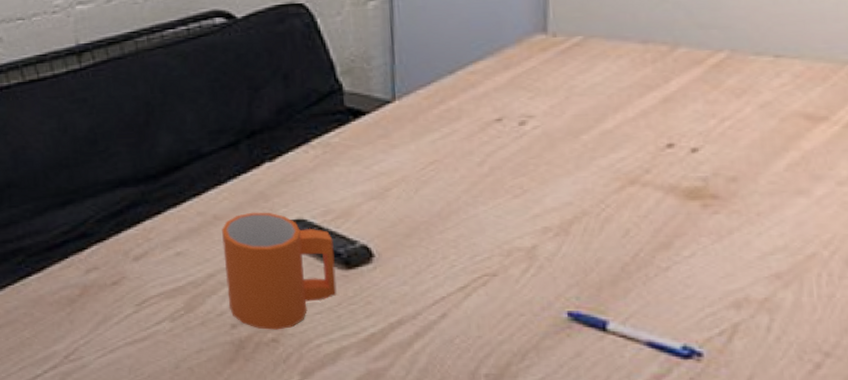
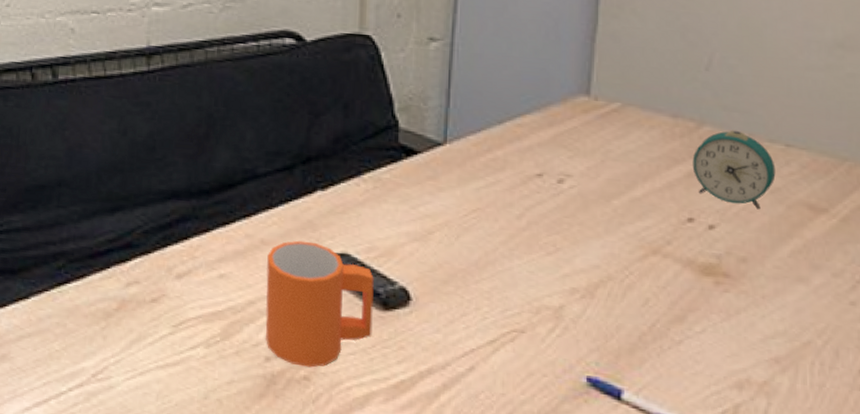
alarm clock: none [667,47,765,127] -> present [692,130,776,210]

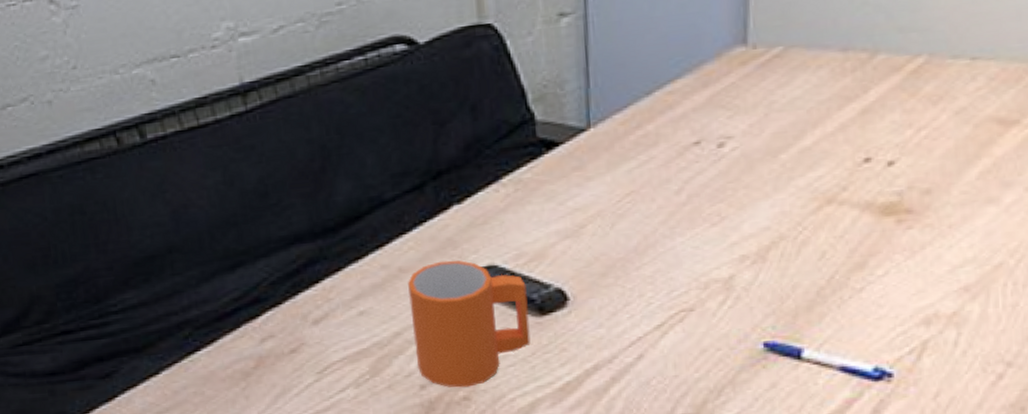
alarm clock: present [692,130,776,210] -> none [866,52,961,135]

